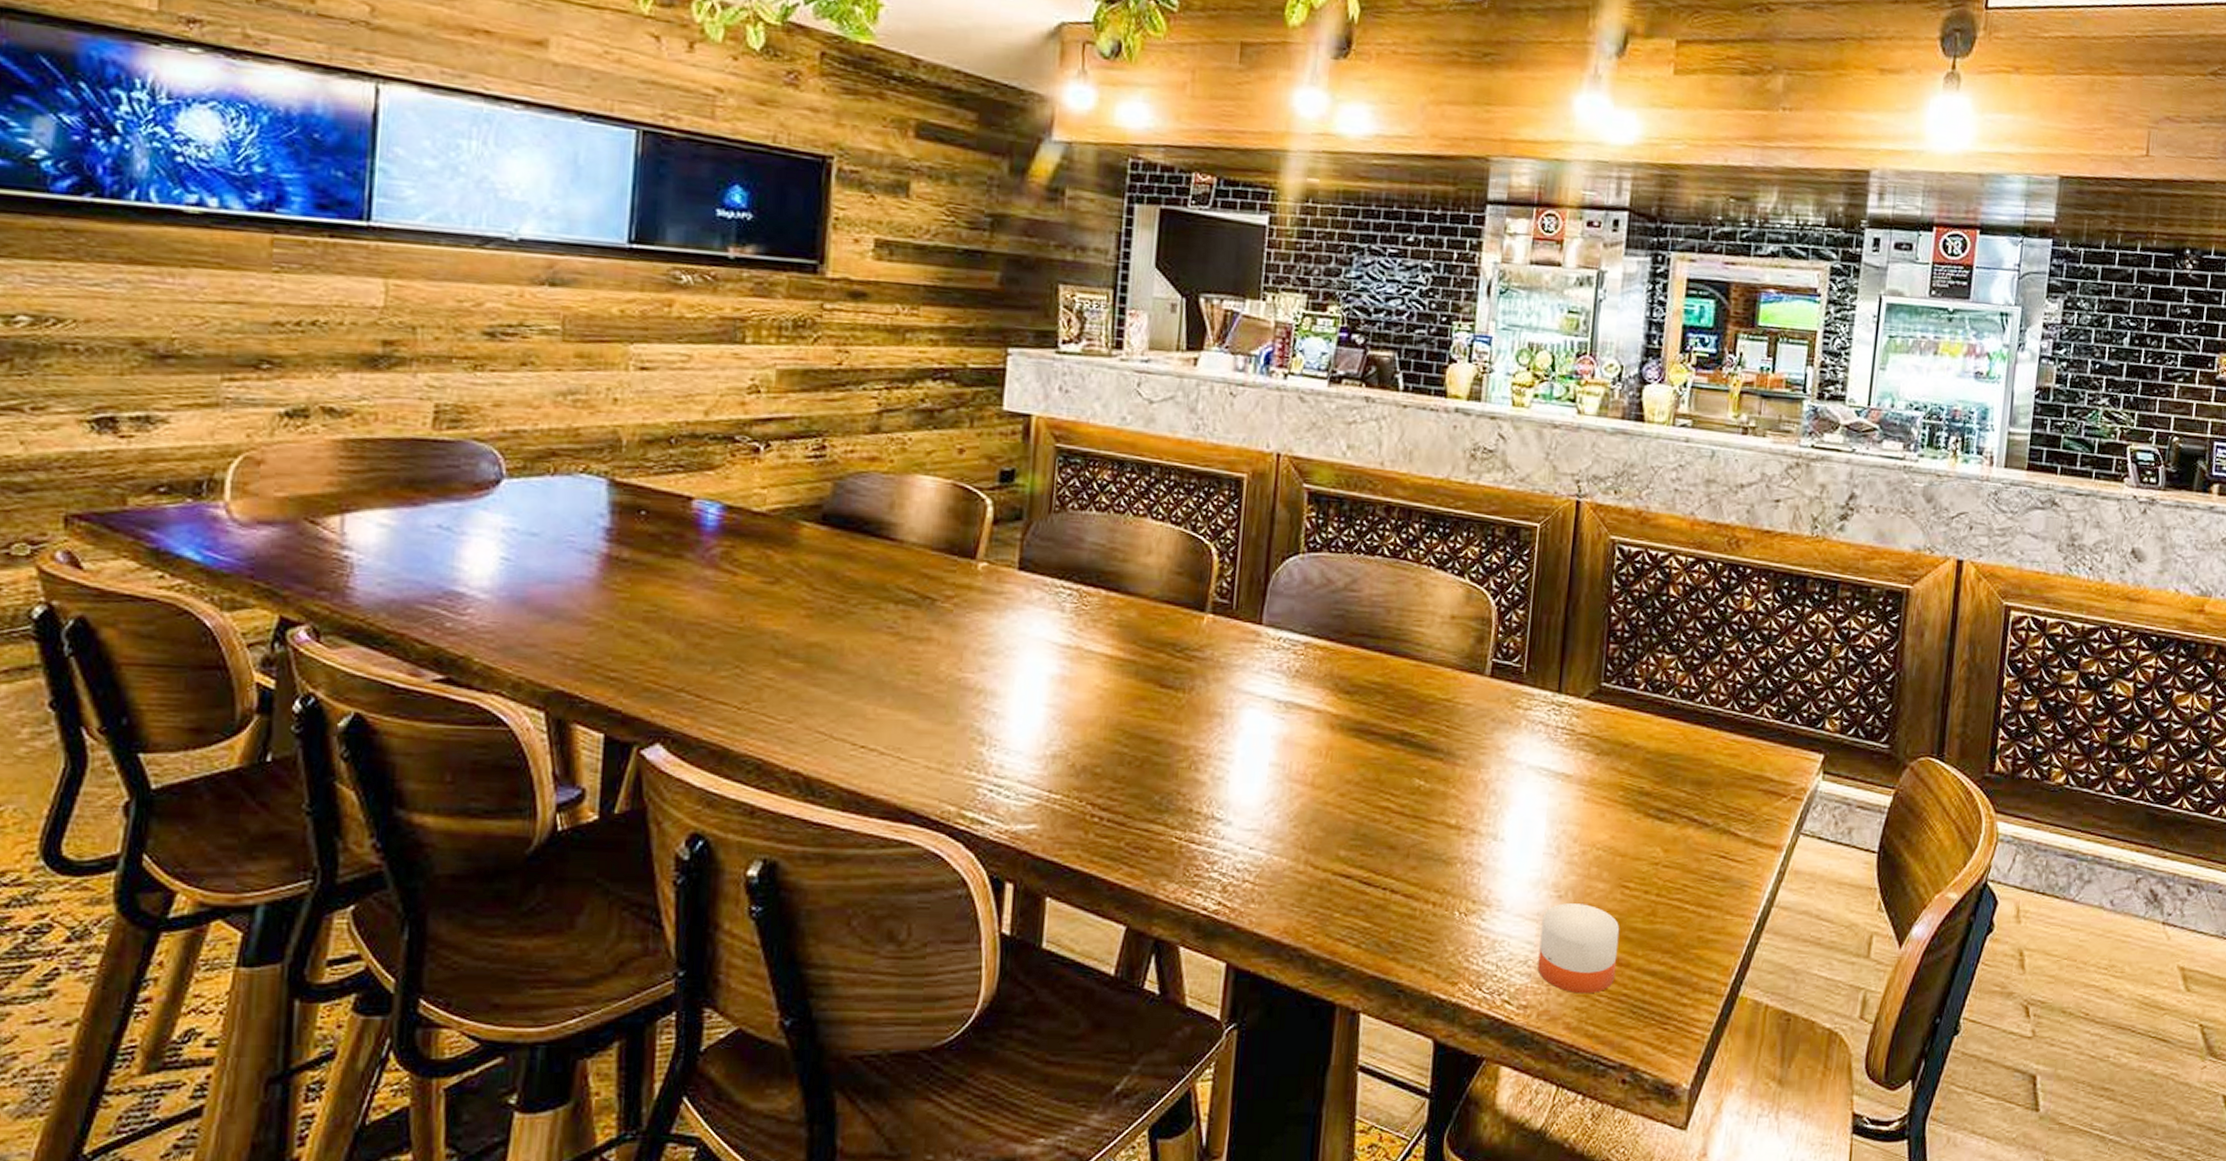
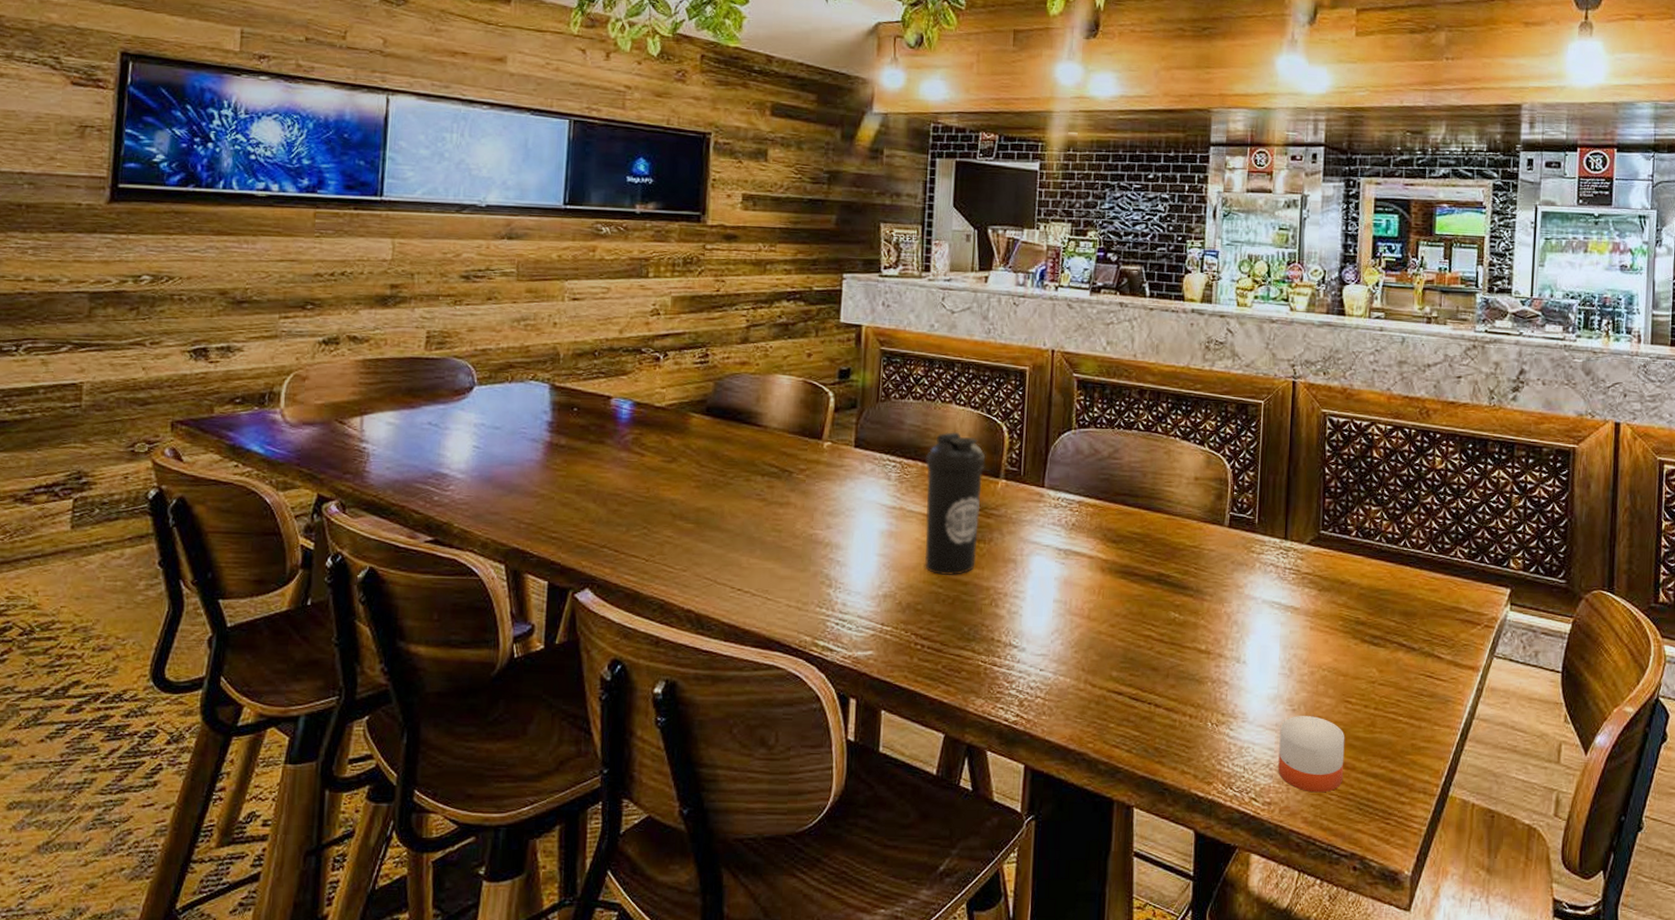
water bottle: none [1106,552,1188,733] -> present [924,431,986,576]

